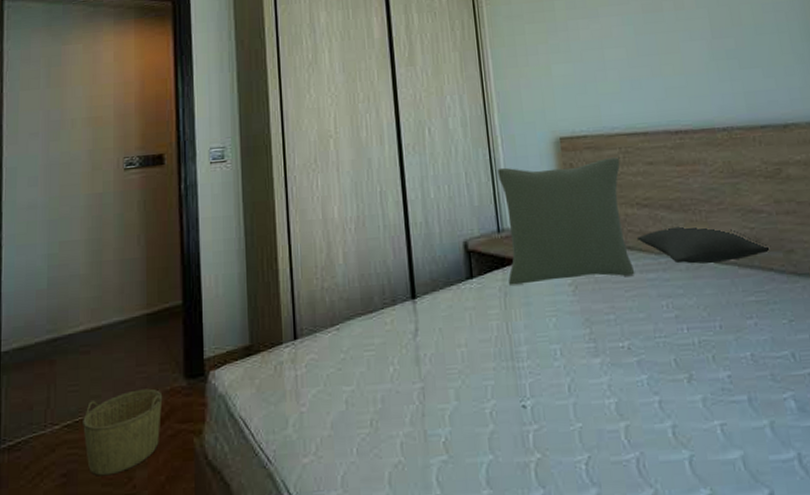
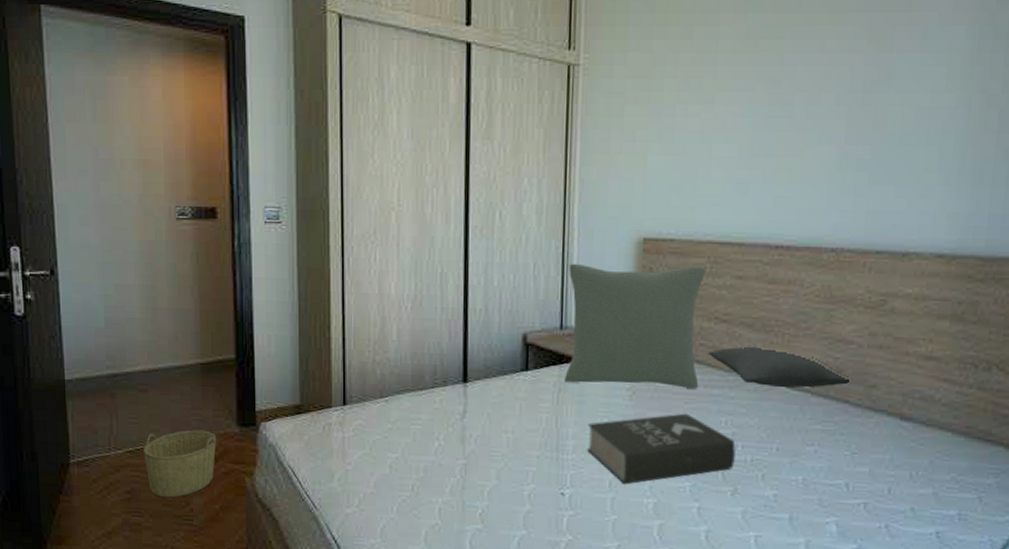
book: none [537,301,684,387] -> present [587,413,736,484]

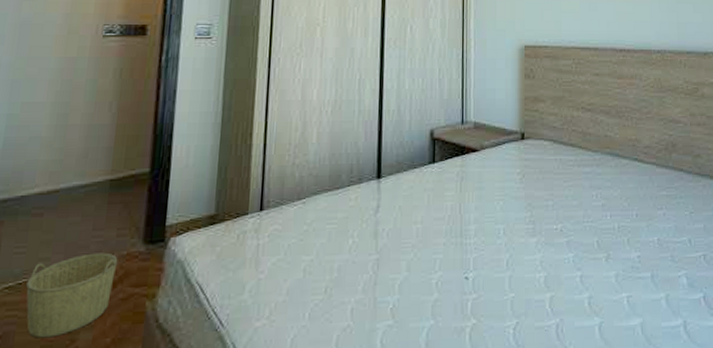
pillow: present [565,263,706,389] -> none [466,67,574,171]
book: present [587,413,736,484] -> none [486,190,606,262]
pillow: present [709,346,853,388] -> none [579,129,683,162]

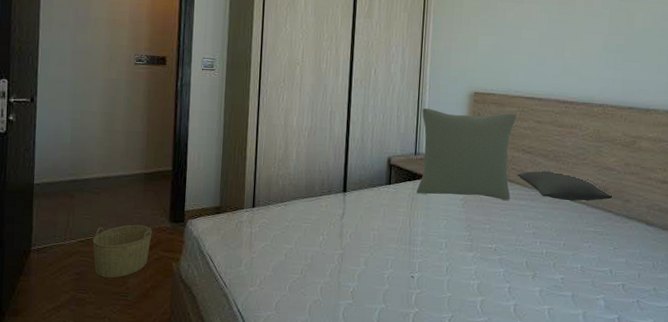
pillow: none [466,67,574,171] -> present [417,108,517,200]
pillow: none [579,129,683,162] -> present [518,171,614,201]

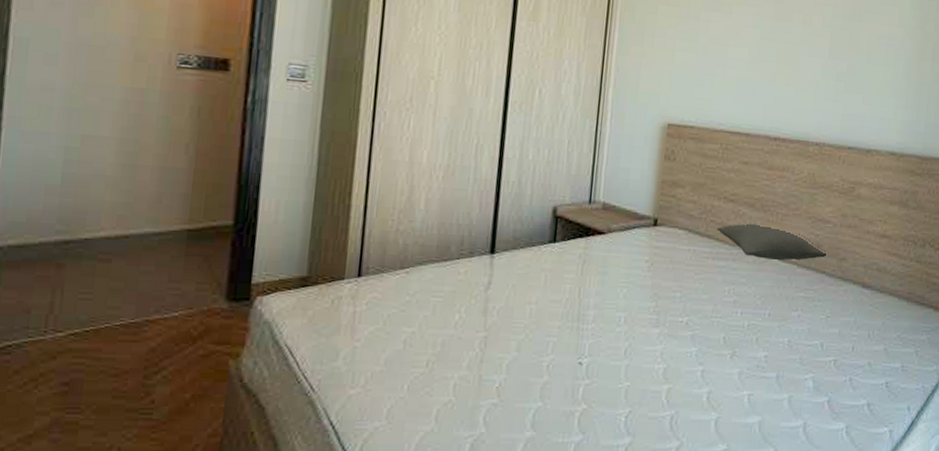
basket: present [92,224,153,279] -> none [94,306,198,389]
pillow: present [417,108,517,200] -> none [590,142,719,261]

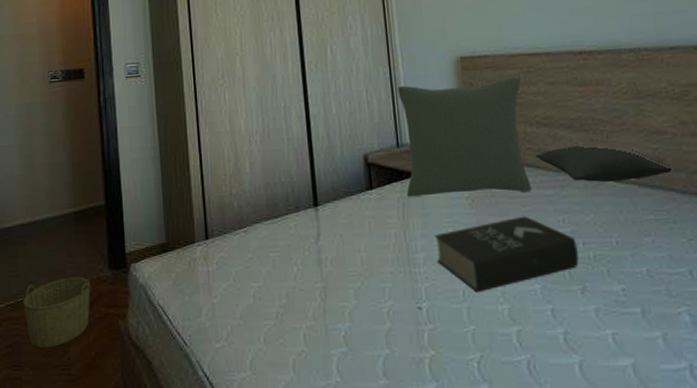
basket: none [94,306,198,389] -> present [23,277,91,349]
pillow: none [590,142,719,261] -> present [398,77,532,197]
book: none [606,283,736,352] -> present [434,216,579,293]

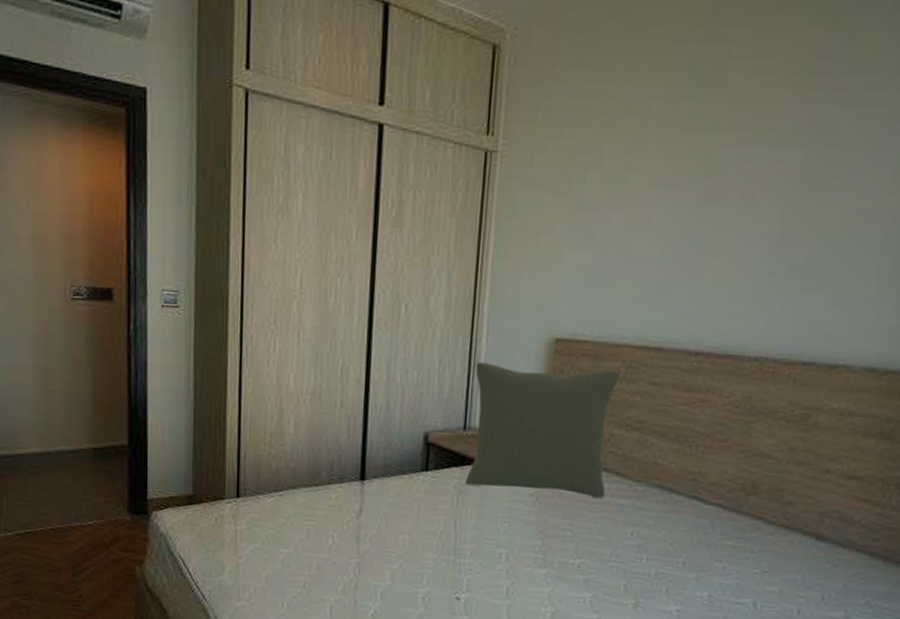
basket: present [23,277,91,349] -> none [33,515,107,583]
book: present [434,216,579,293] -> none [486,522,641,592]
pillow: present [536,145,674,182] -> none [618,456,768,502]

